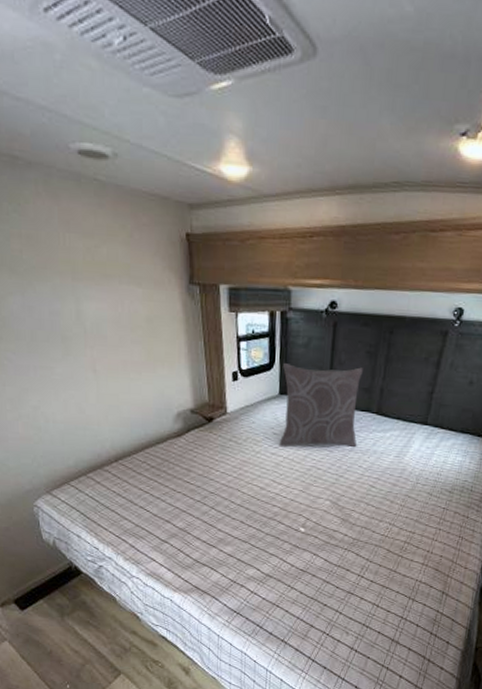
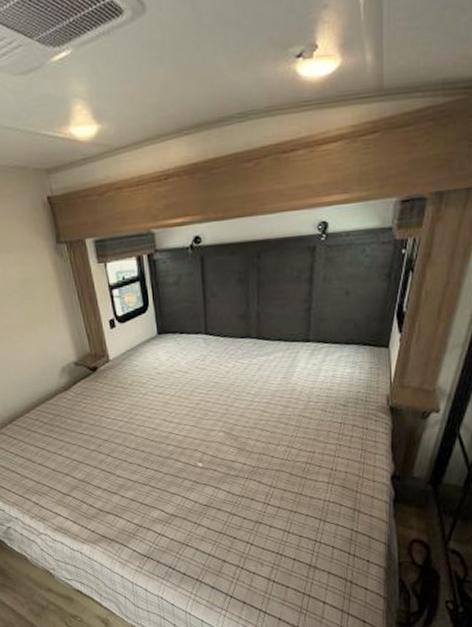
pillow: present [279,362,363,448] -> none [157,295,241,385]

